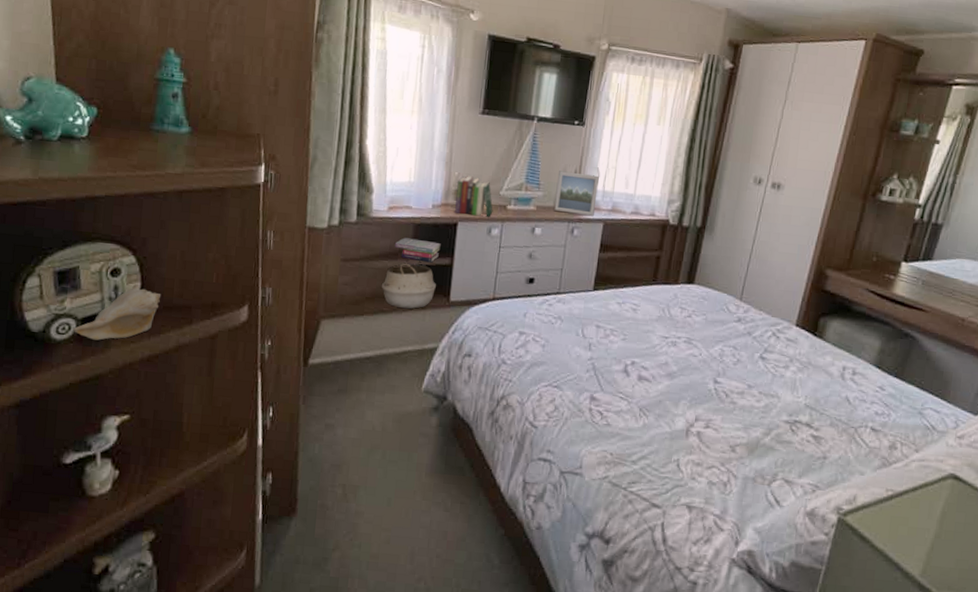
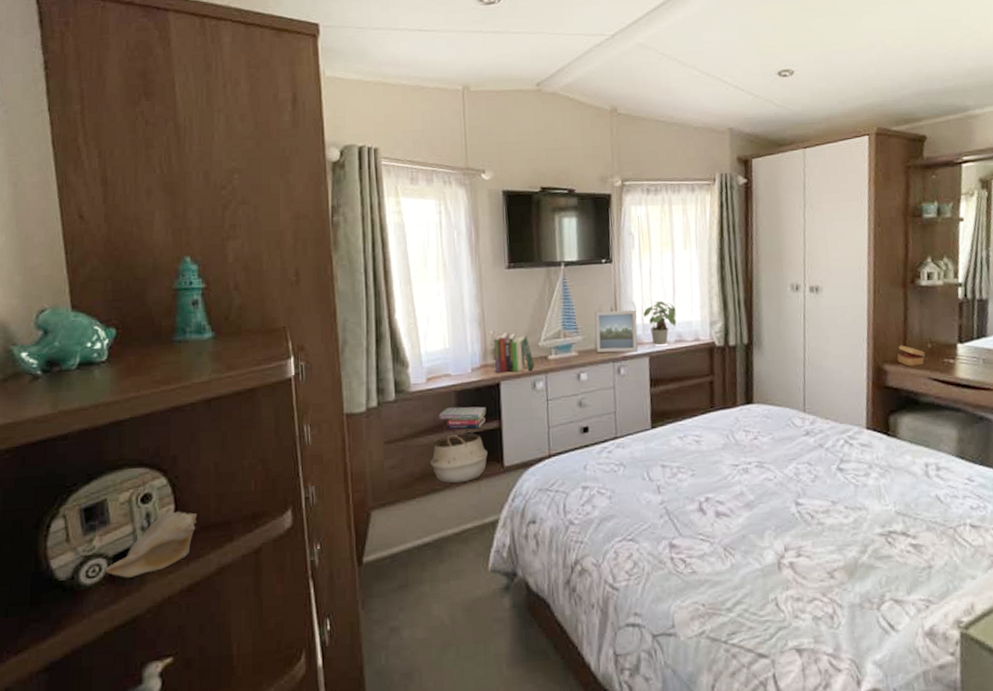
potted plant: none [605,171,638,215] -> present [643,301,677,345]
jewelry box: none [840,253,869,277] -> present [897,345,925,366]

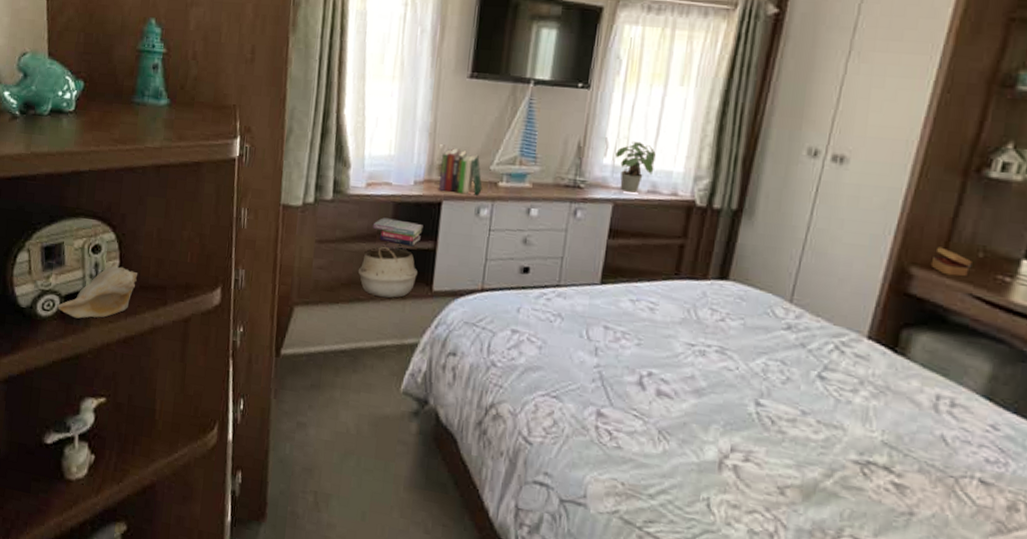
picture frame: present [594,310,638,354] -> none [552,141,608,196]

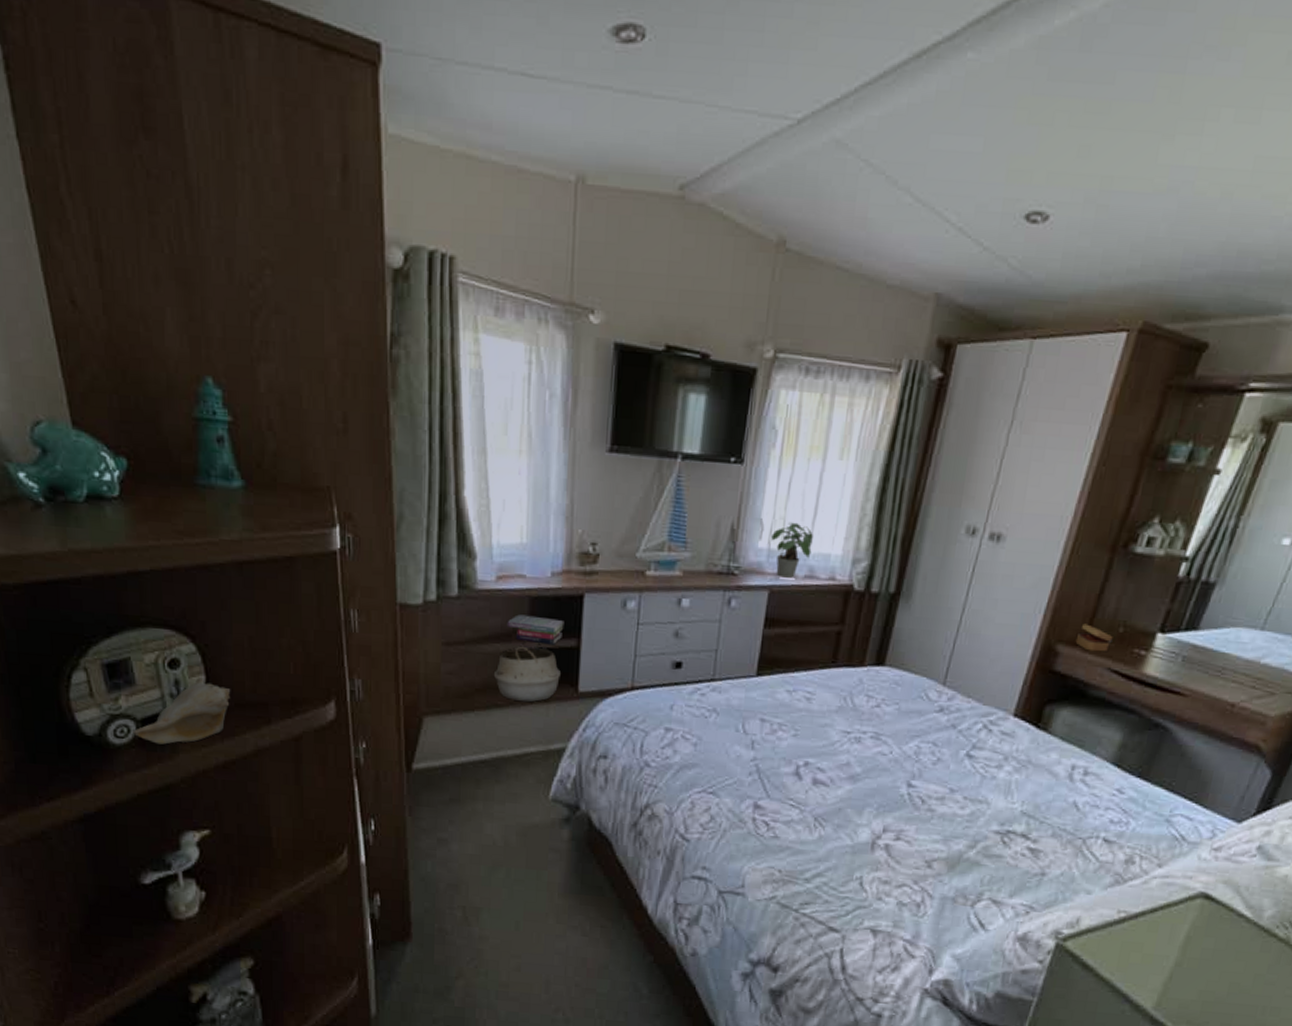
books: present [438,148,483,196] -> none [579,534,628,587]

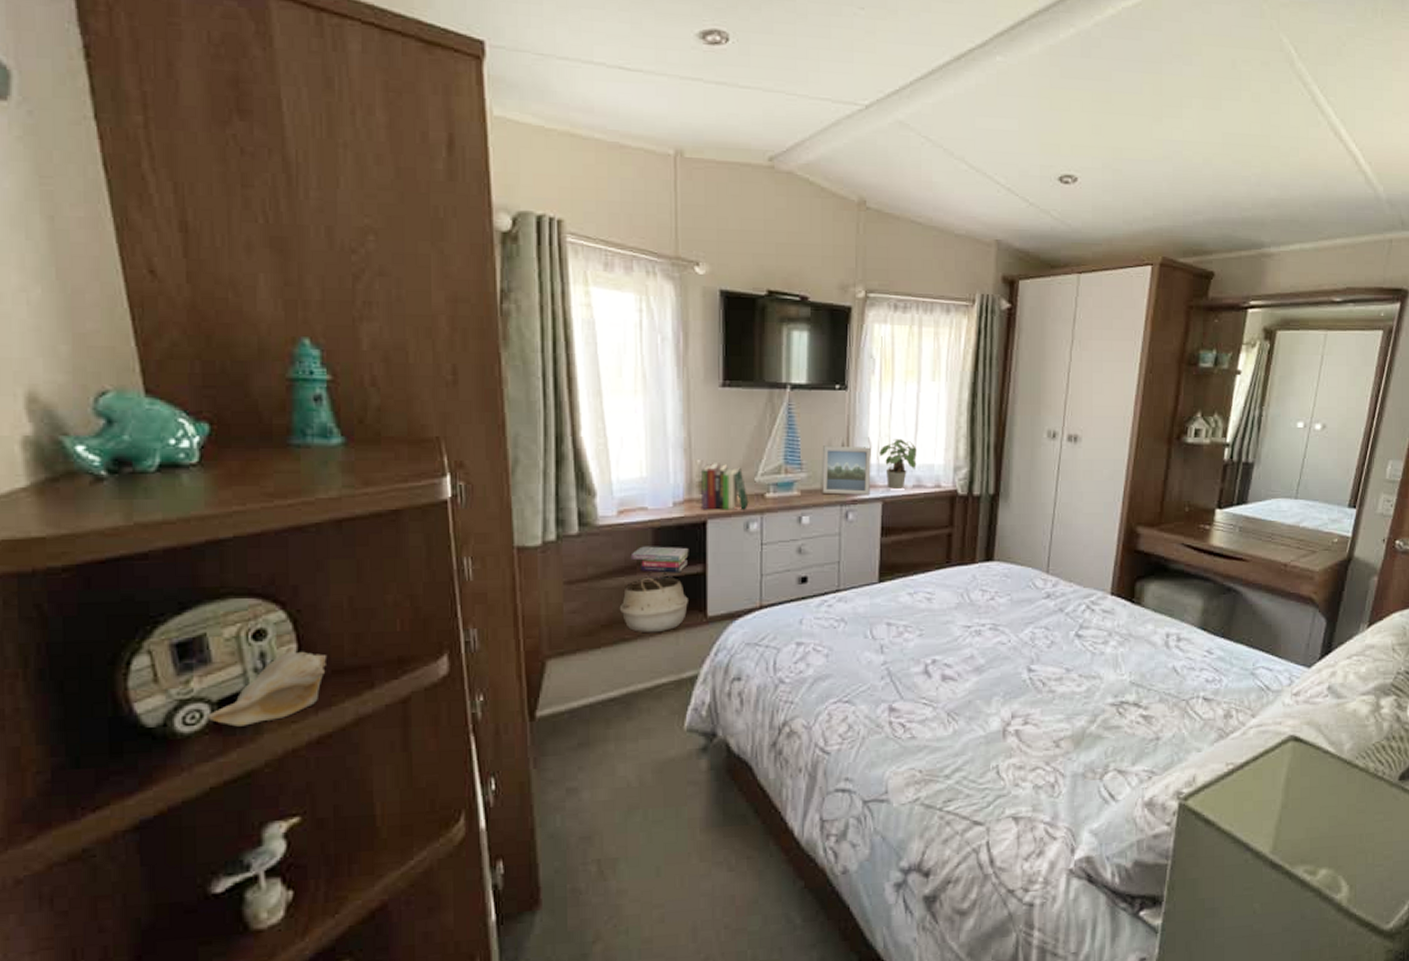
books: none [579,534,628,587] -> present [700,463,749,510]
picture frame: none [704,524,763,583] -> present [821,445,871,496]
jewelry box: present [1075,623,1113,653] -> none [1152,507,1181,530]

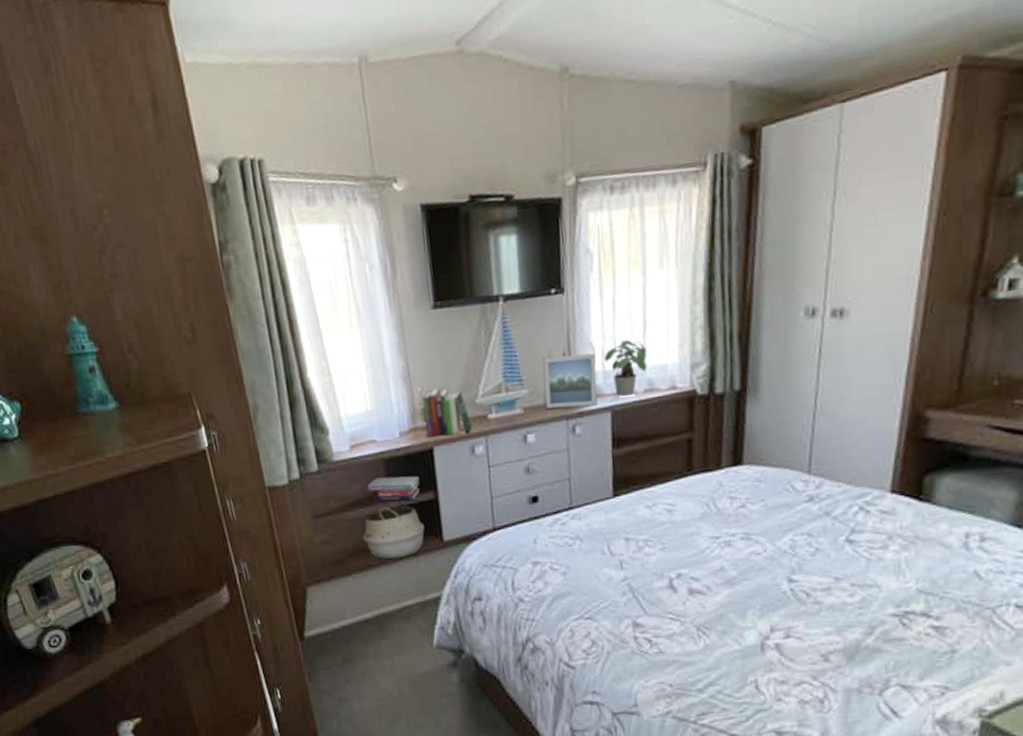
seashell: present [206,647,328,727] -> none [63,583,139,648]

